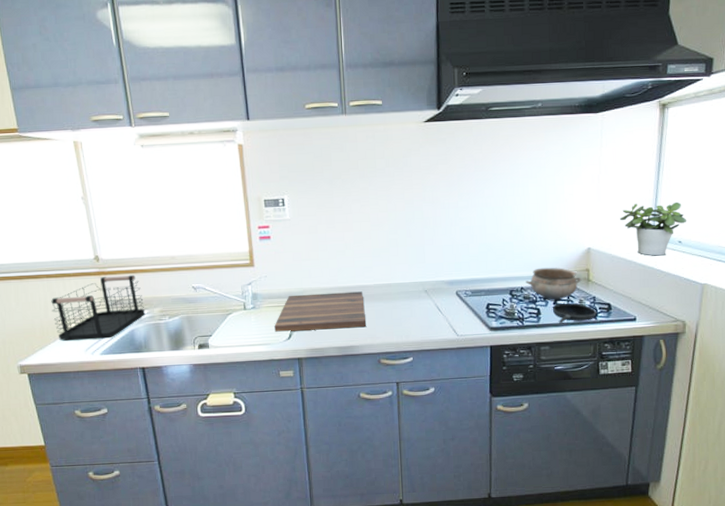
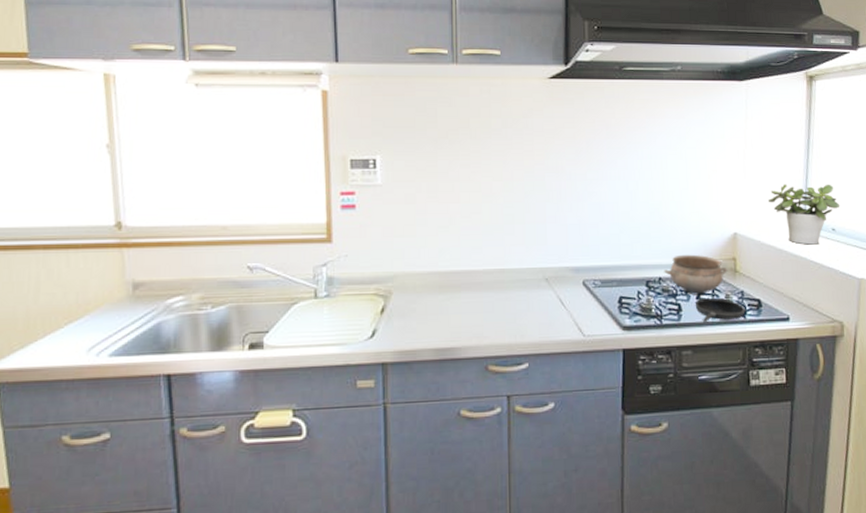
dish rack: present [51,274,146,341] -> none [45,248,180,337]
cutting board: present [274,291,366,332] -> none [353,278,471,328]

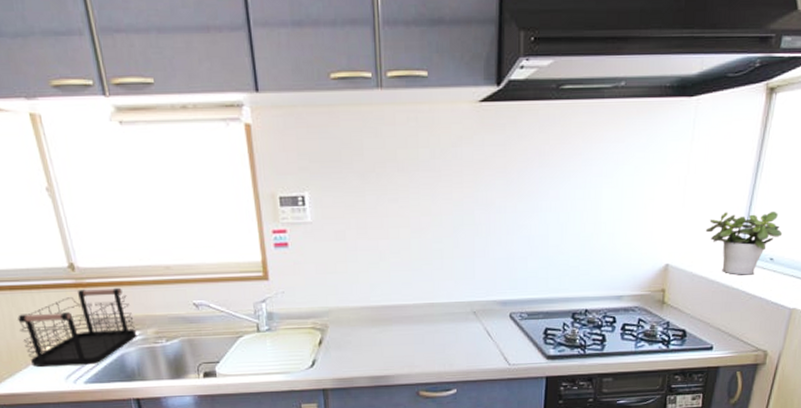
dish rack: none [45,248,180,337] -> present [18,287,137,367]
cooking pot: present [664,254,728,295] -> none [591,286,656,326]
frying pan: present [696,297,745,322] -> none [620,328,669,351]

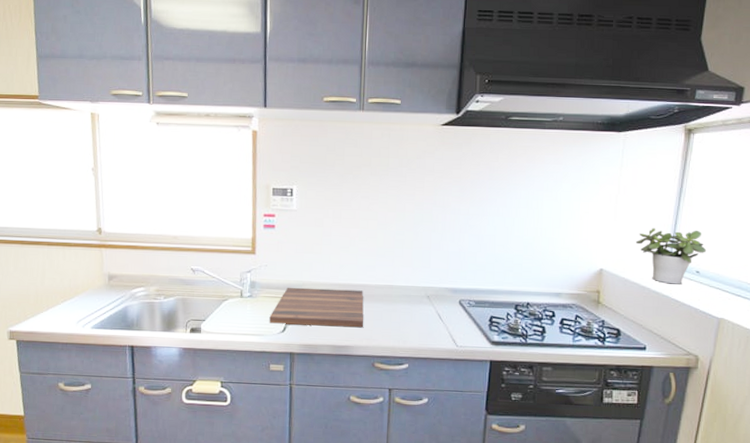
dish rack: present [18,287,137,367] -> none [48,250,141,312]
cutting board: none [294,312,403,359] -> present [269,287,364,328]

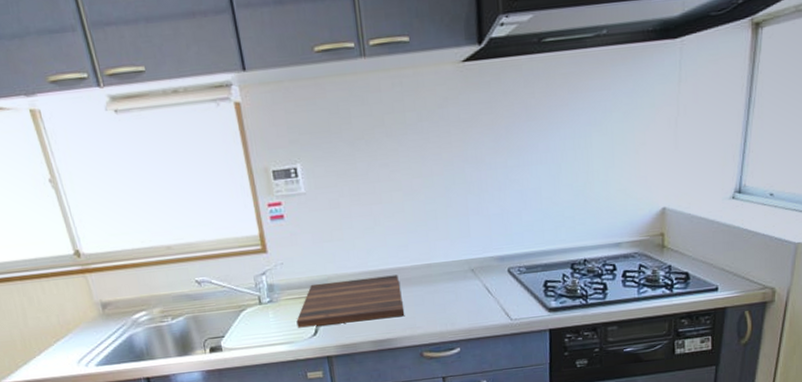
potted plant: present [635,228,707,285] -> none [700,145,781,213]

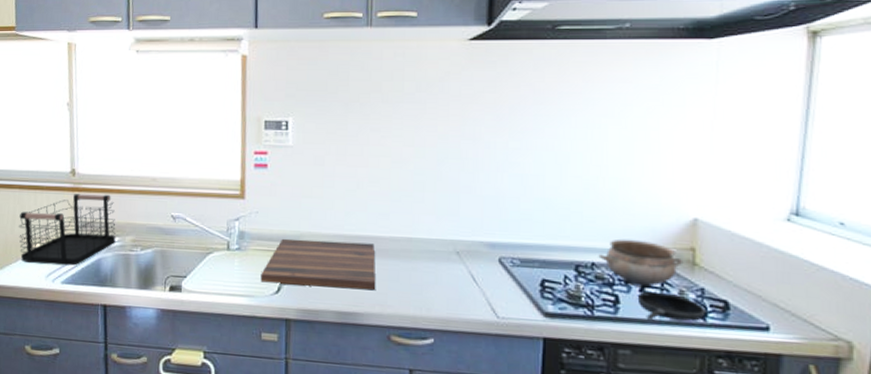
dish rack: none [29,270,144,353] -> present [19,194,116,265]
cooking pot: none [589,233,655,274] -> present [598,238,684,288]
frying pan: none [622,274,672,298] -> present [638,291,706,321]

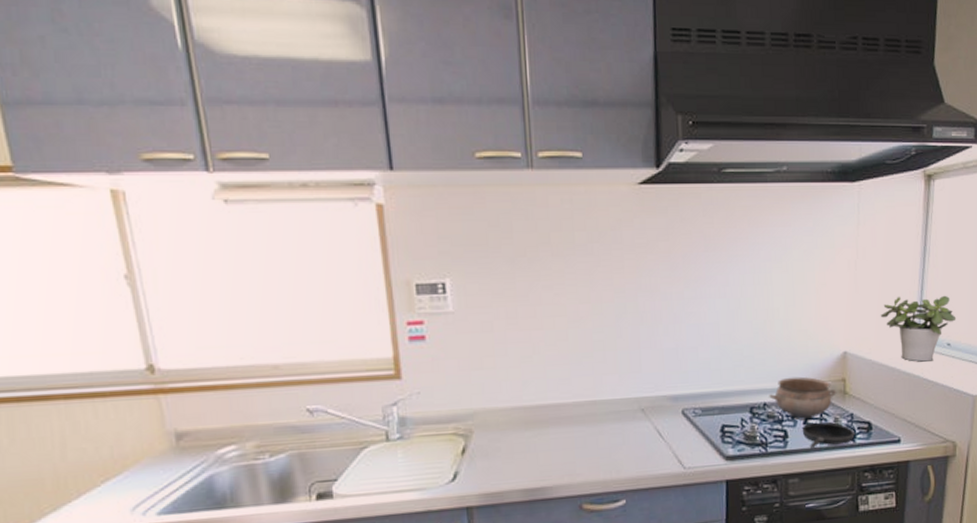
dish rack: present [19,194,116,265] -> none [72,392,232,496]
cutting board: present [260,238,376,291] -> none [431,412,562,472]
potted plant: none [743,164,854,241] -> present [880,295,957,362]

